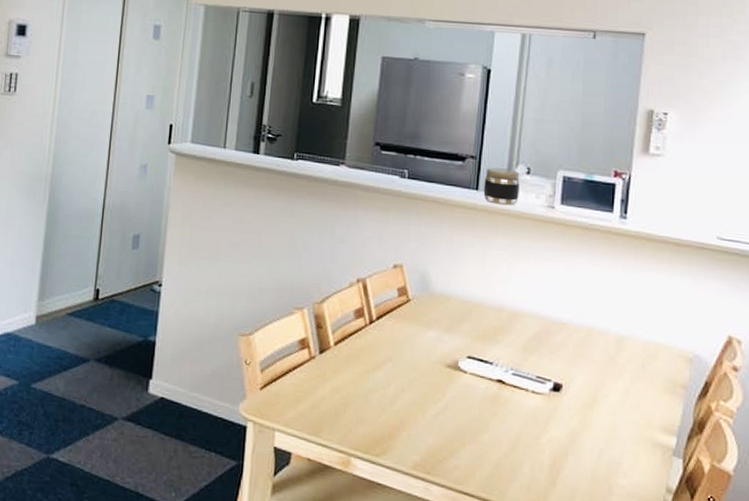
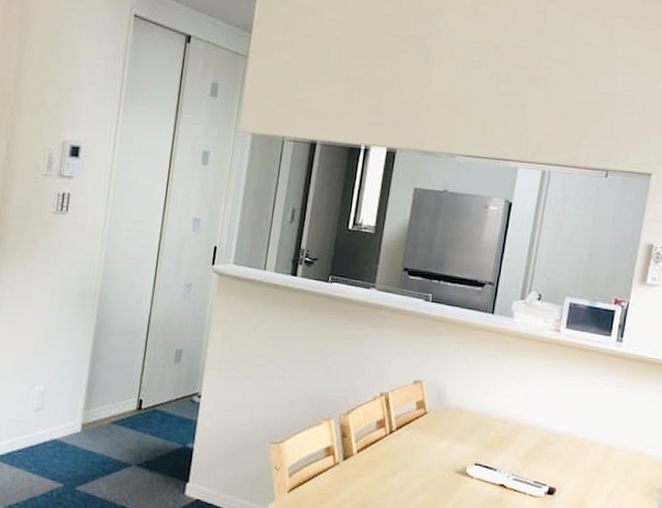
jar: present [483,167,520,206] -> none [498,293,531,329]

